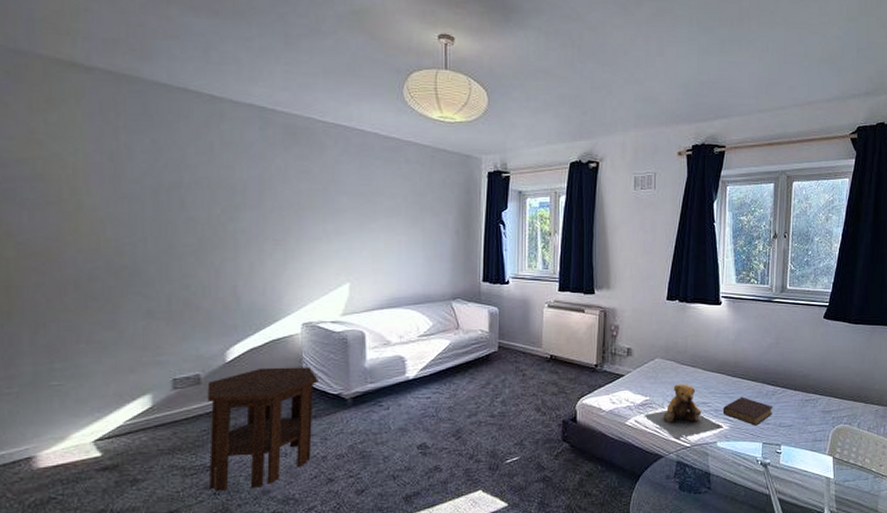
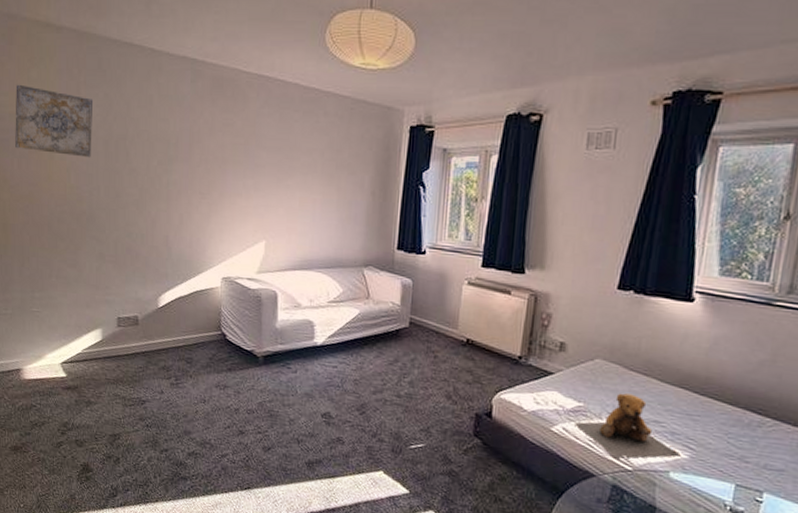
wall art: none [24,127,137,207] -> present [15,84,94,158]
side table: present [207,366,318,491] -> none [143,316,234,428]
book: present [722,396,773,426] -> none [681,421,758,462]

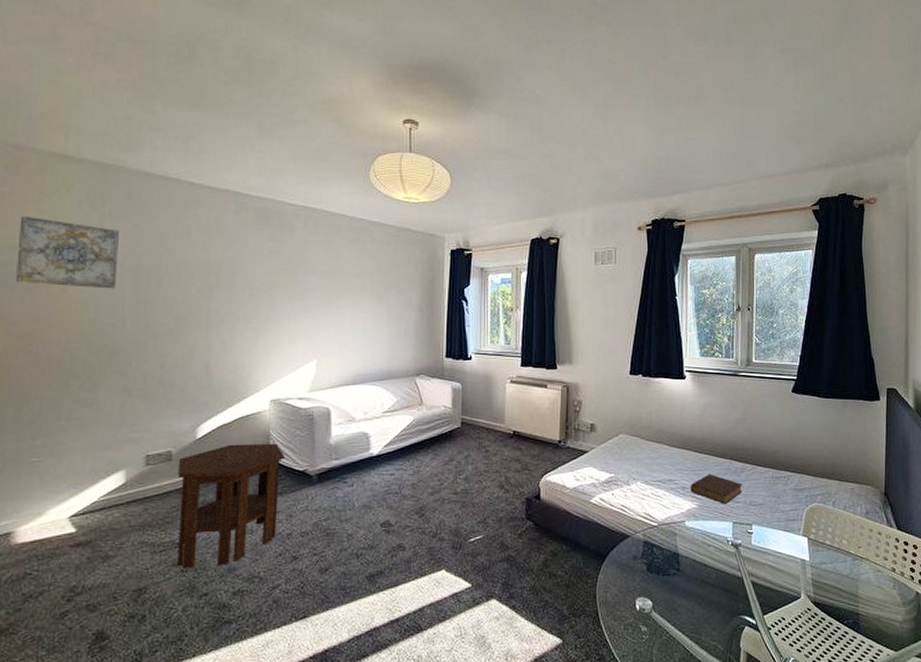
side table: none [143,316,234,428] -> present [178,443,285,568]
teddy bear: present [575,393,679,460] -> none [609,460,690,518]
book: none [681,421,758,462] -> present [690,473,743,504]

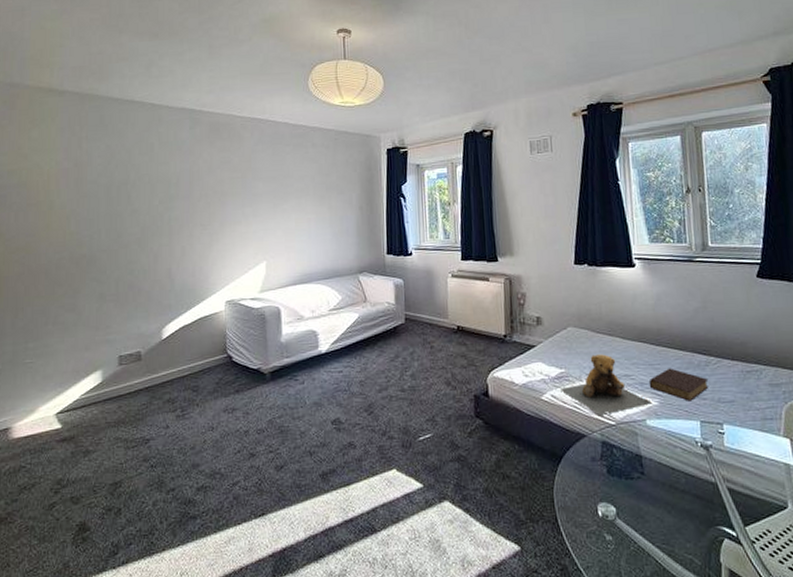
wall art: present [16,215,120,289] -> none [13,144,95,205]
side table: present [178,443,285,568] -> none [147,342,240,464]
teddy bear: none [609,460,690,518] -> present [560,354,651,416]

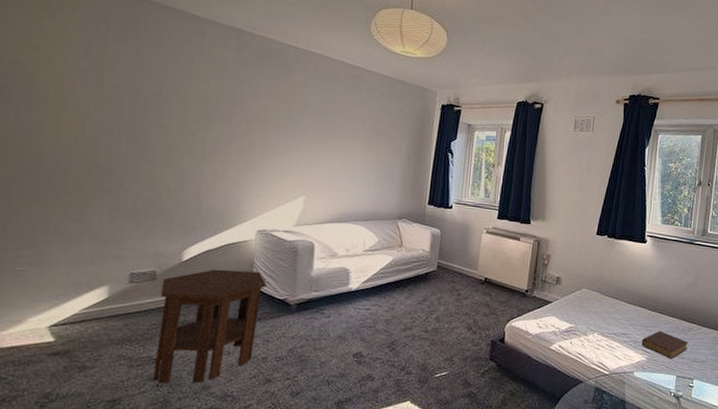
side table: none [147,342,240,464] -> present [153,269,267,383]
teddy bear: present [560,354,651,416] -> none [568,314,640,367]

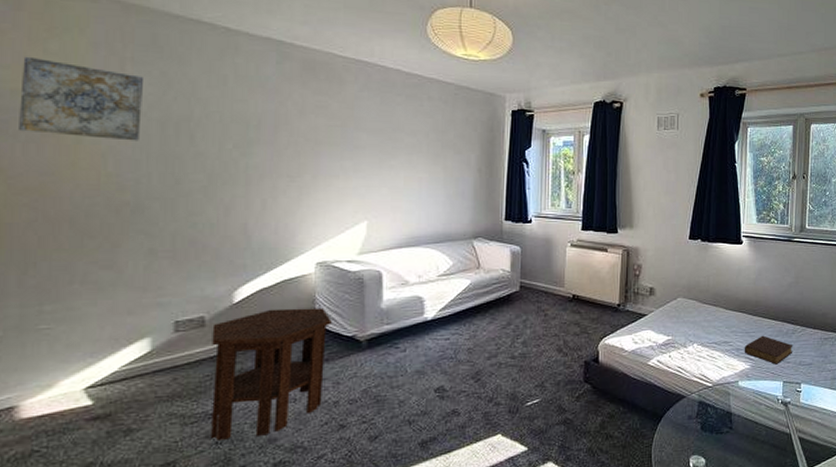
wall art: none [13,31,123,111] -> present [19,56,145,141]

